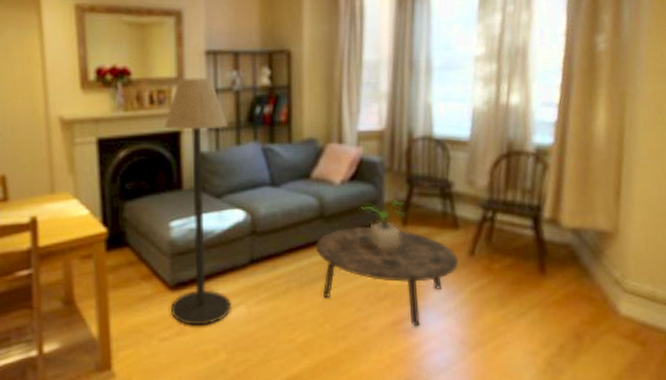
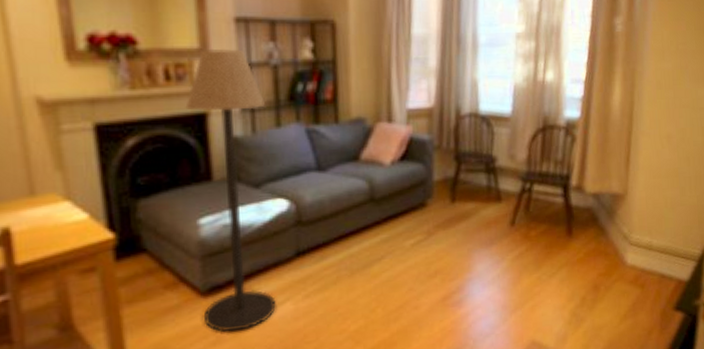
coffee table: present [315,227,459,327] -> none [365,207,501,299]
potted plant: present [359,199,407,249] -> none [409,177,455,228]

